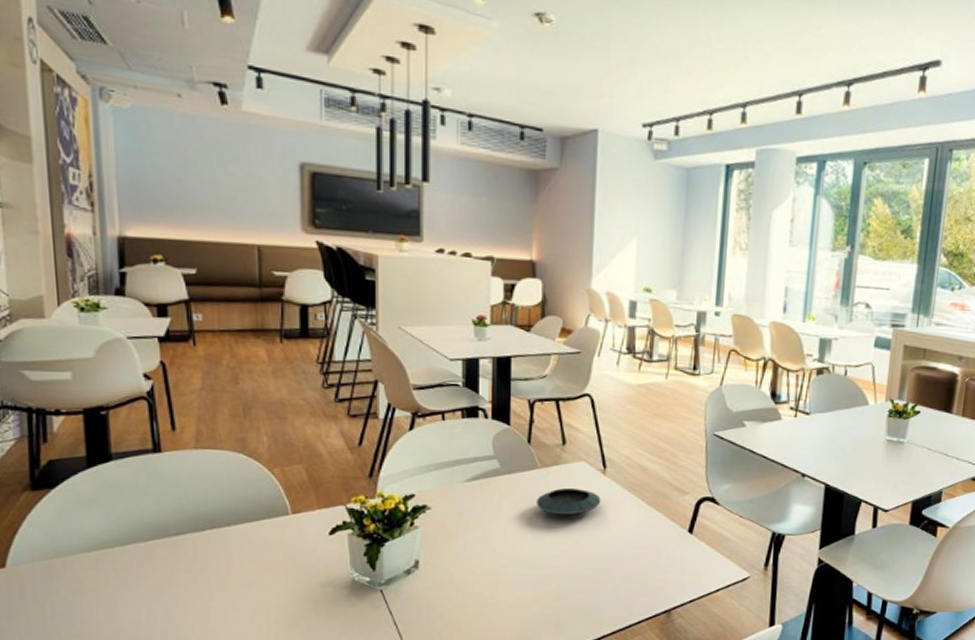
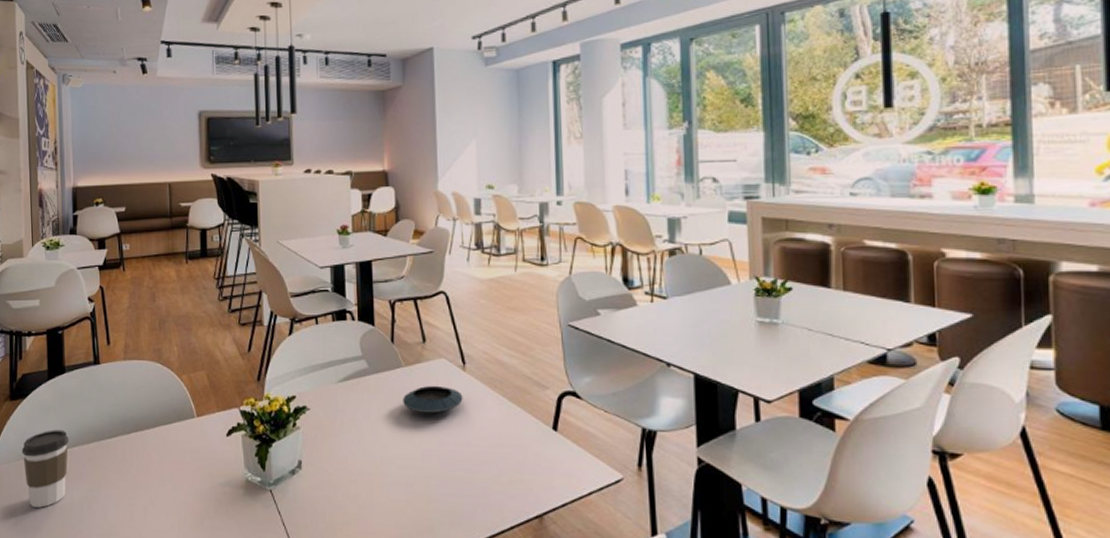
coffee cup: none [50,525,119,612] -> present [21,430,69,508]

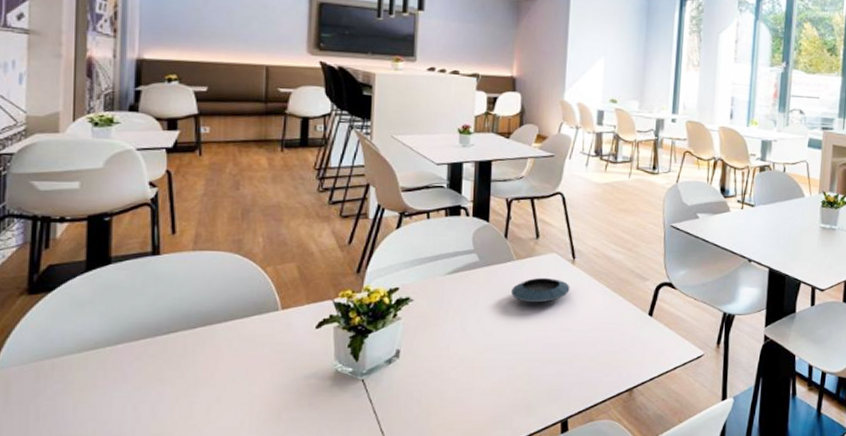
coffee cup: present [21,430,69,508] -> none [41,326,111,413]

